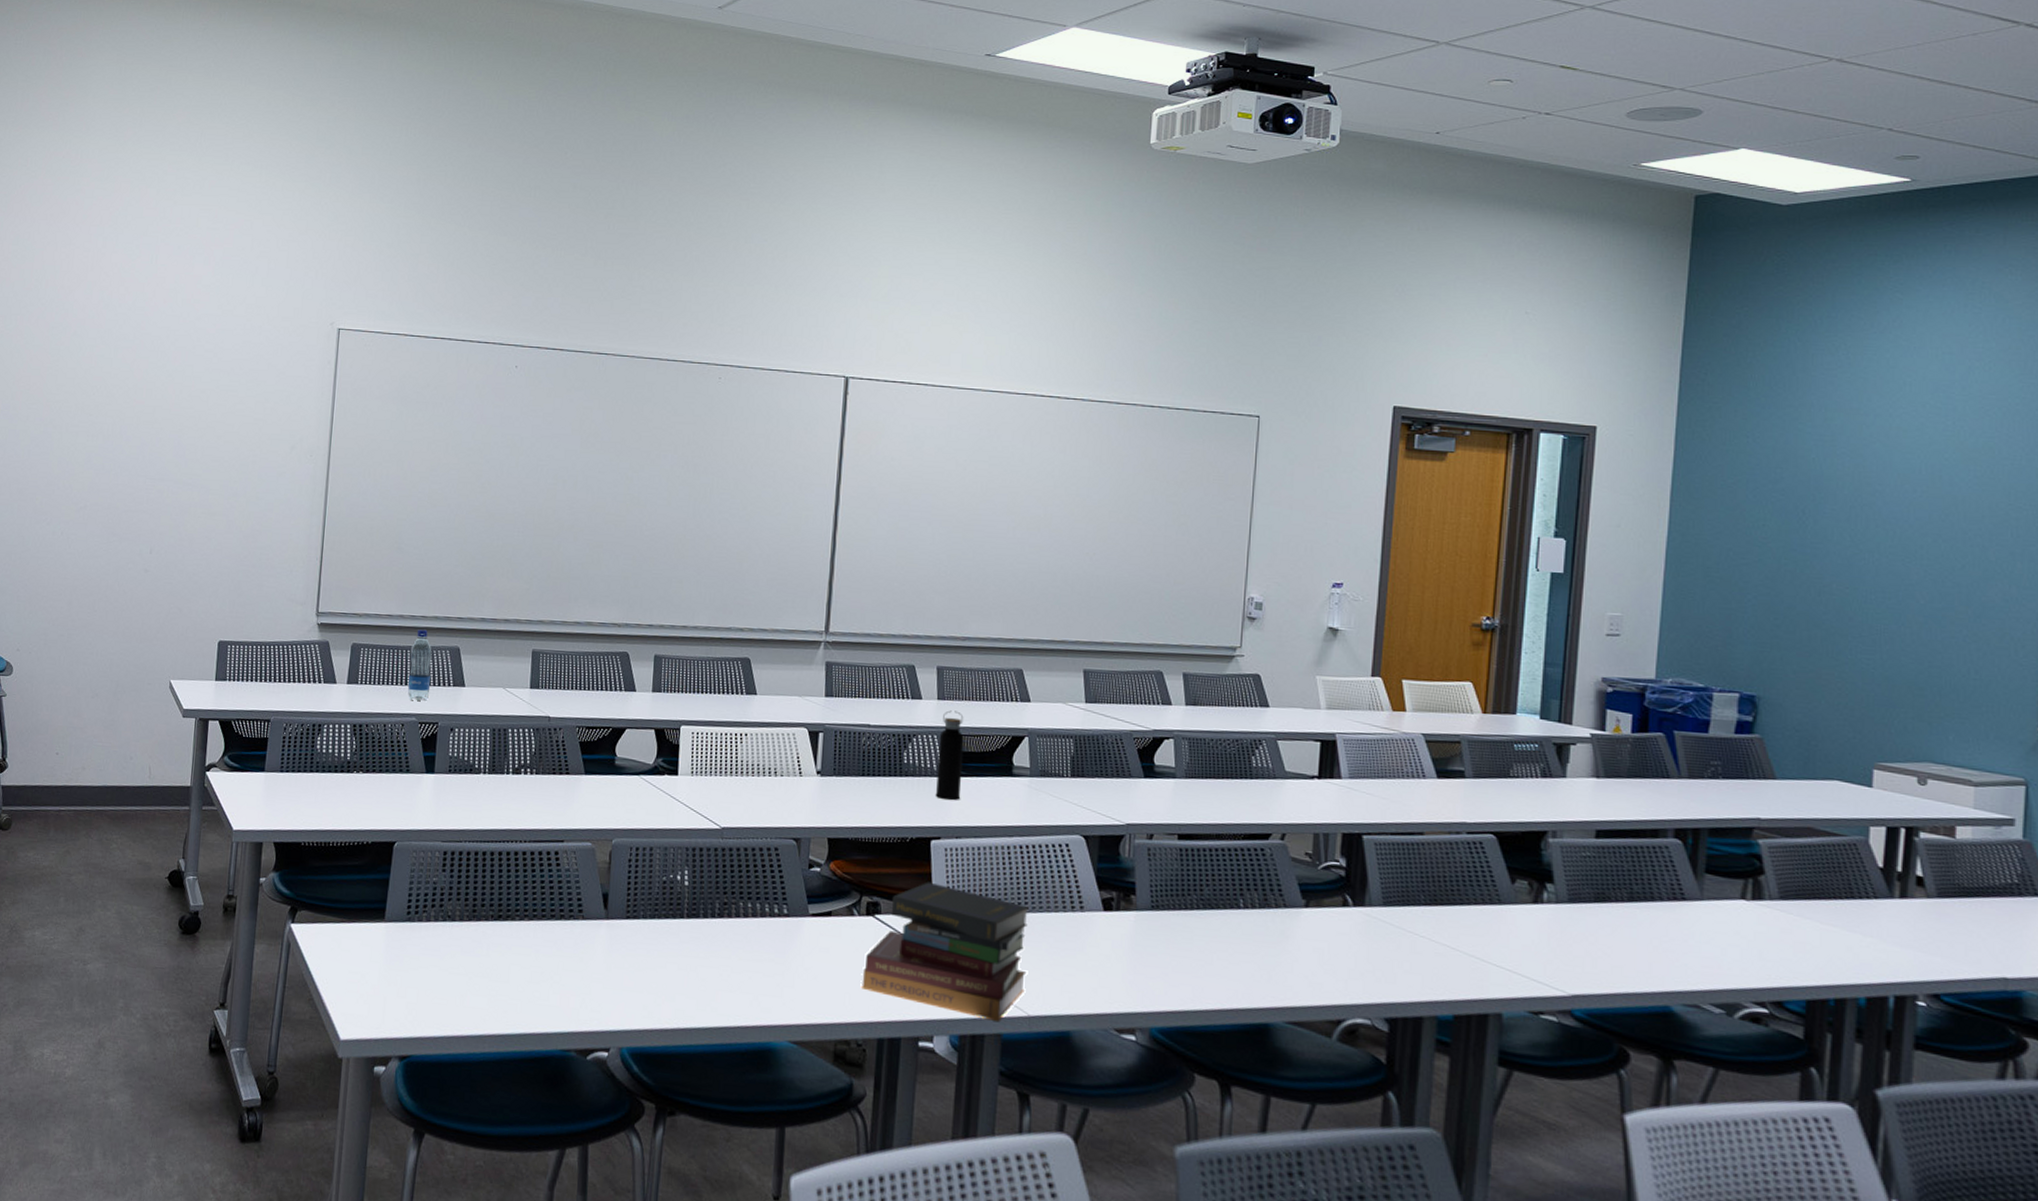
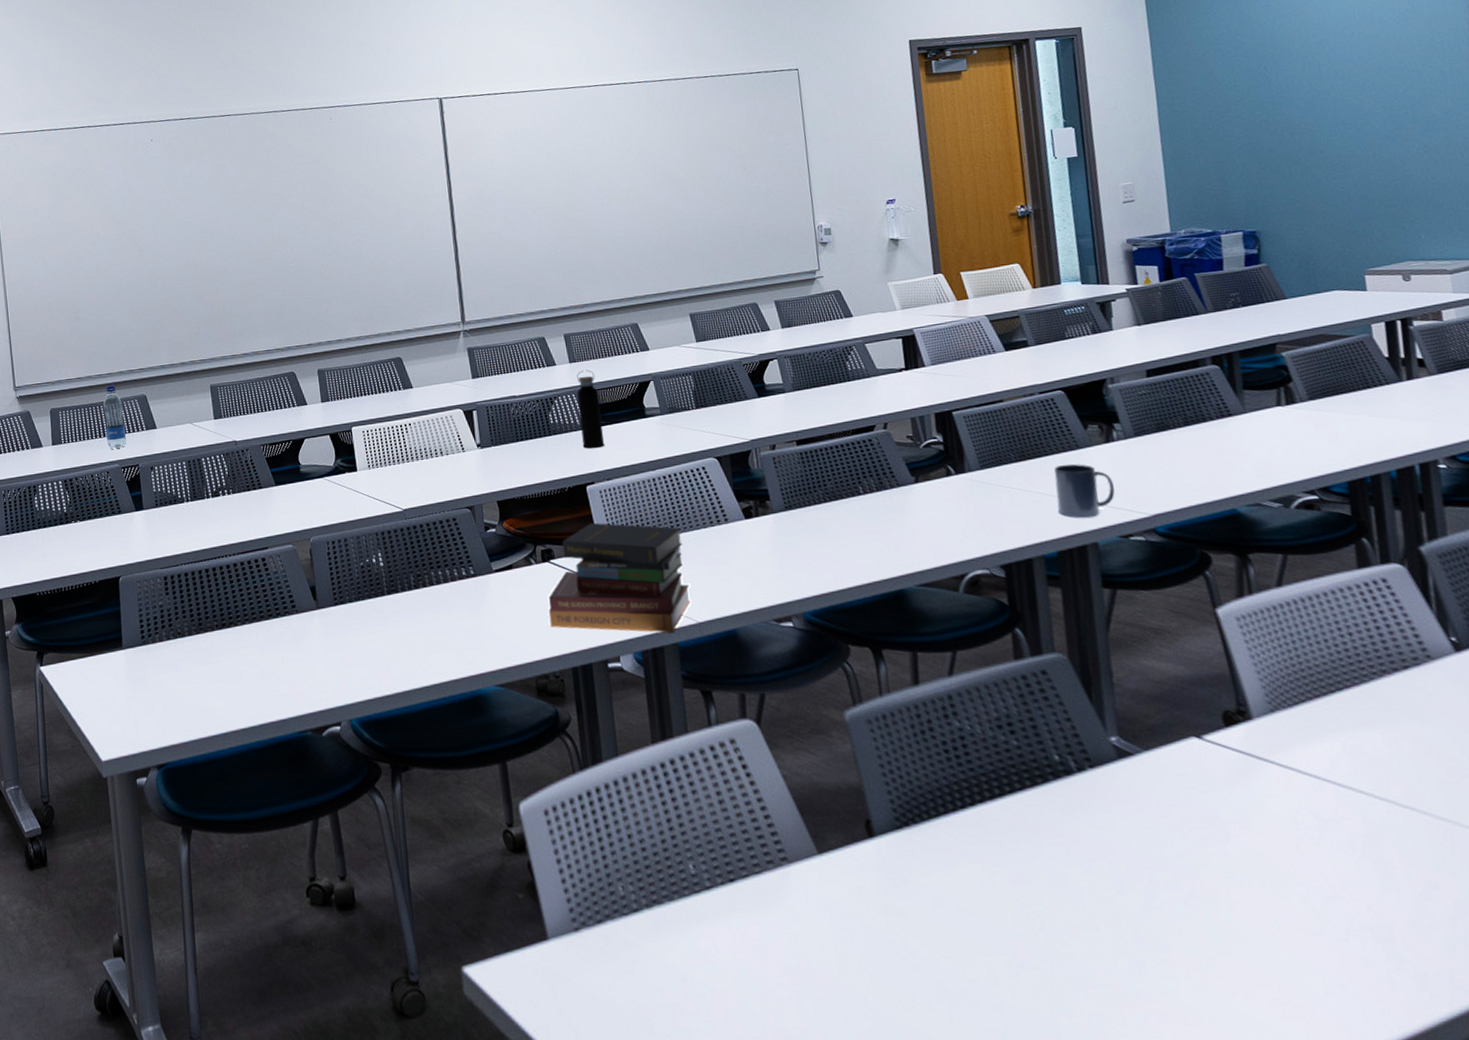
mug: none [1463,918,1533,985] -> present [1053,463,1115,519]

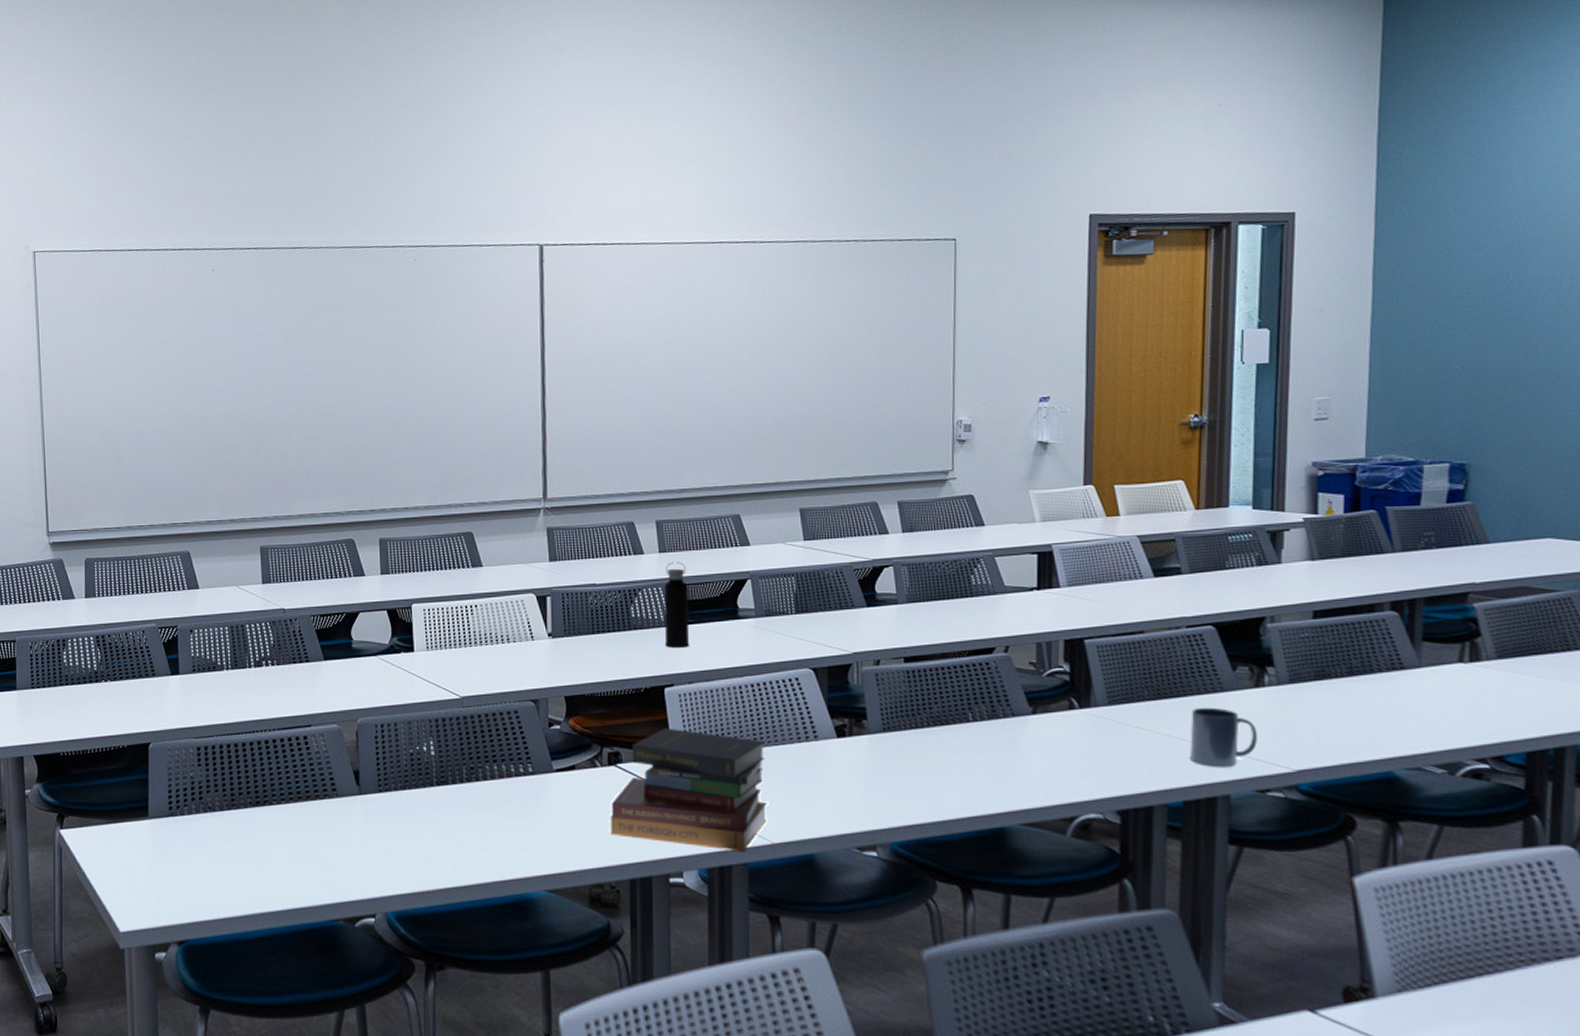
bottle: present [103,385,127,450] -> none [142,538,166,608]

